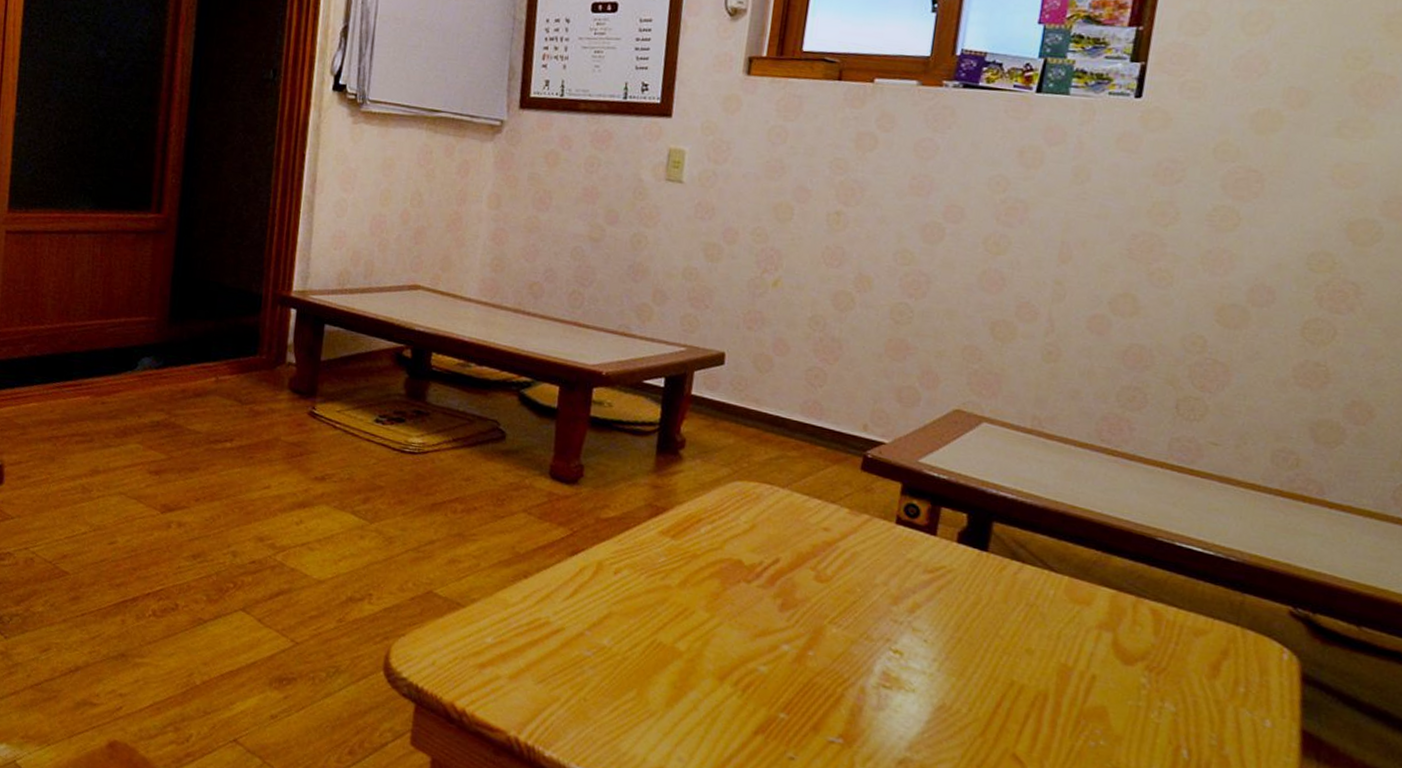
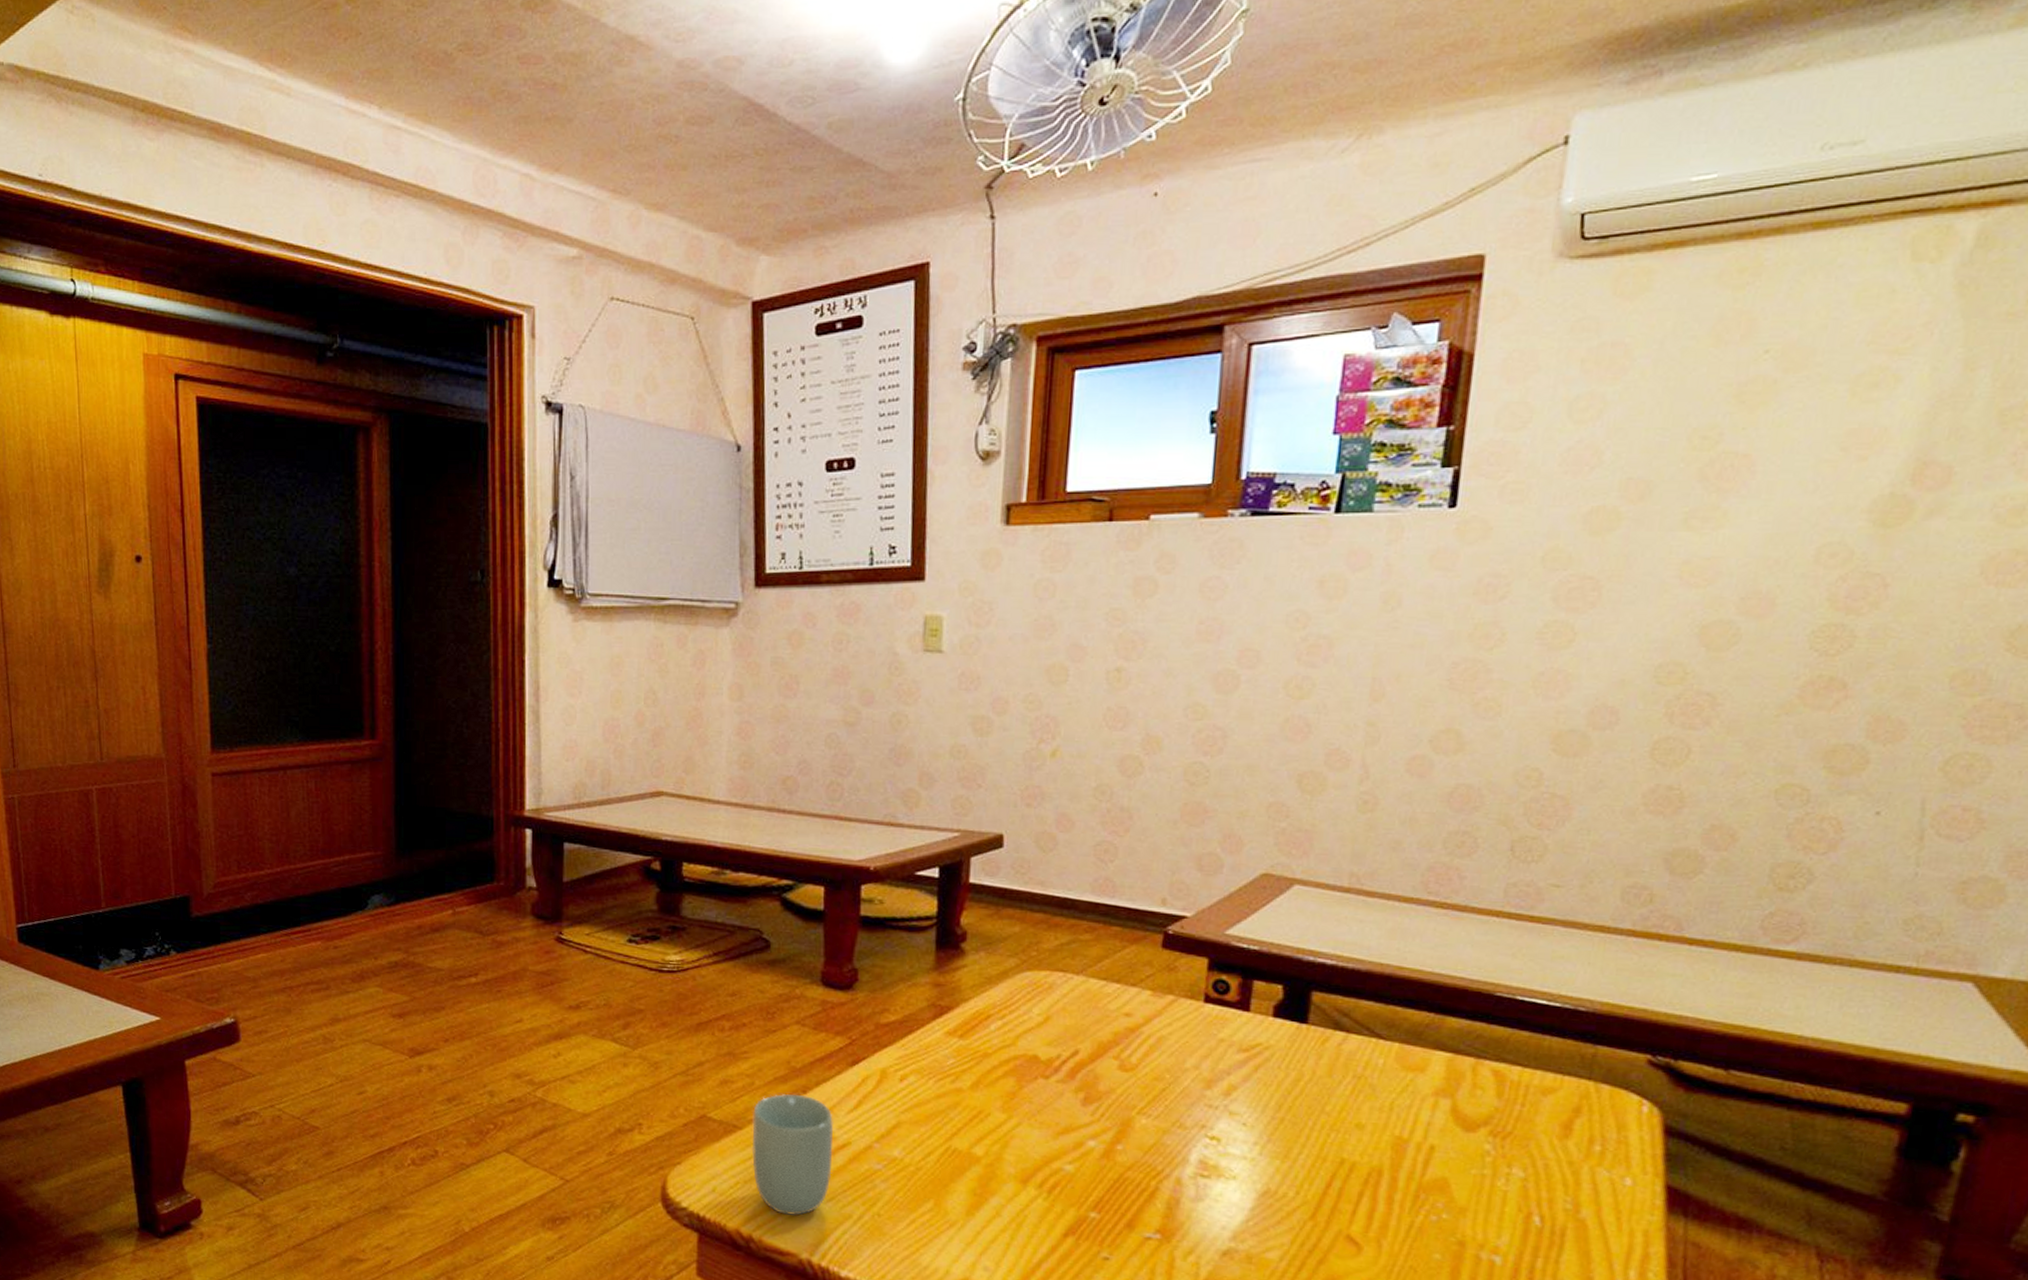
cup: none [471,577,550,694] -> present [751,1094,833,1215]

